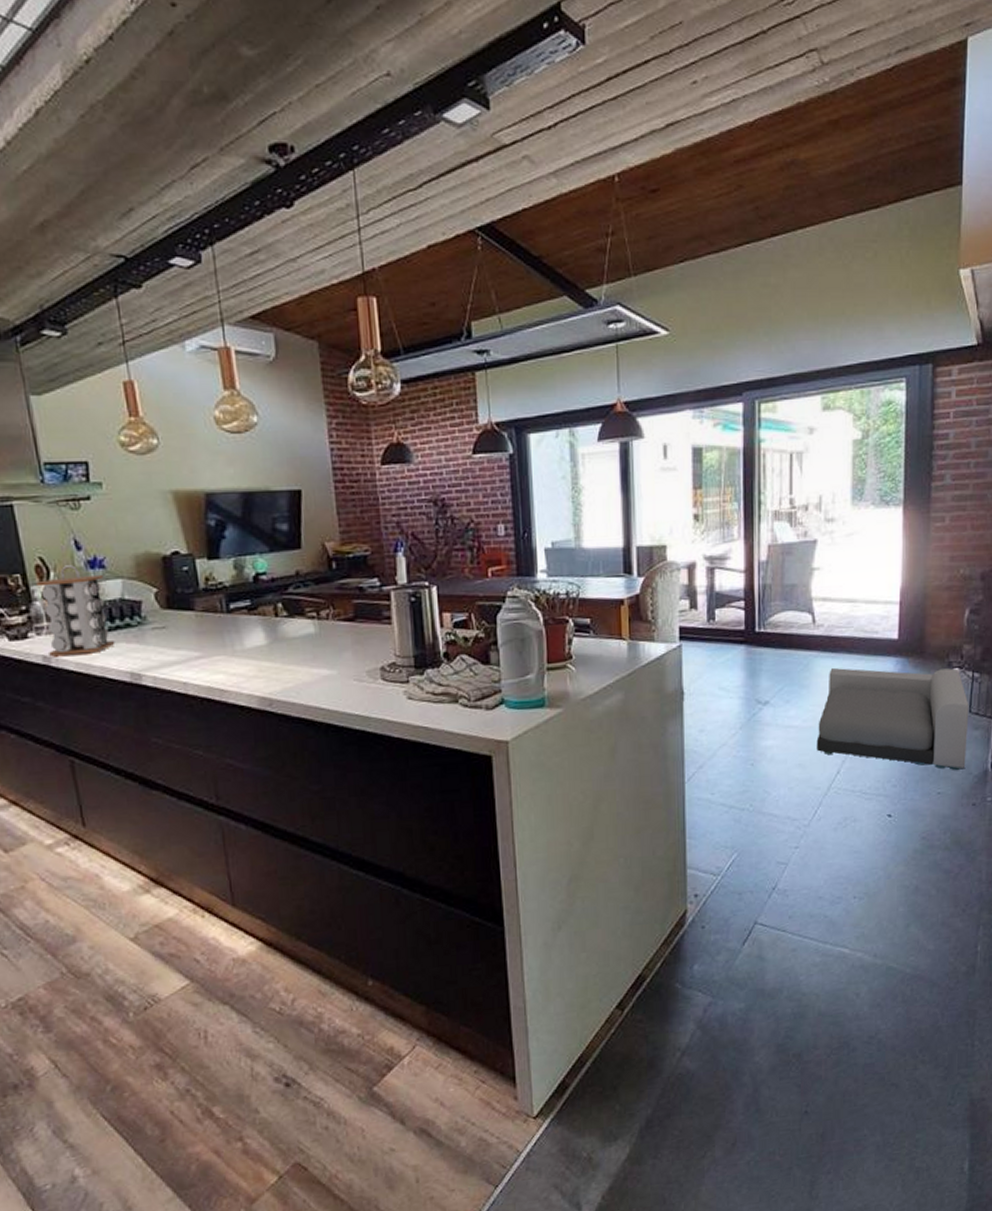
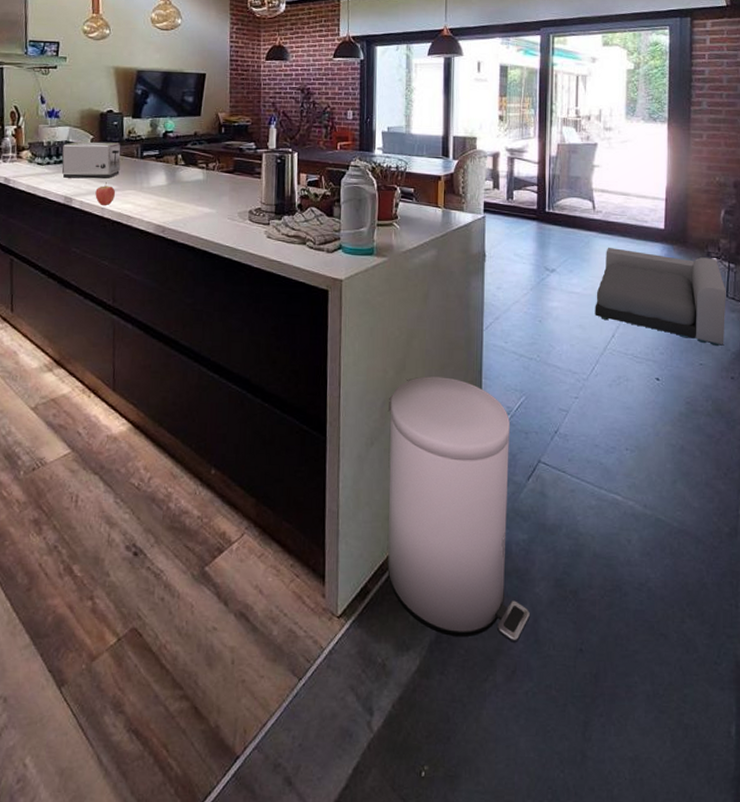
spice rack: present [36,565,115,657] -> none [9,113,58,180]
toaster: none [115,594,201,648] -> present [61,142,121,179]
fruit: none [171,648,200,681] -> present [95,182,116,206]
pedal bin: none [576,842,750,1119] -> present [386,376,530,643]

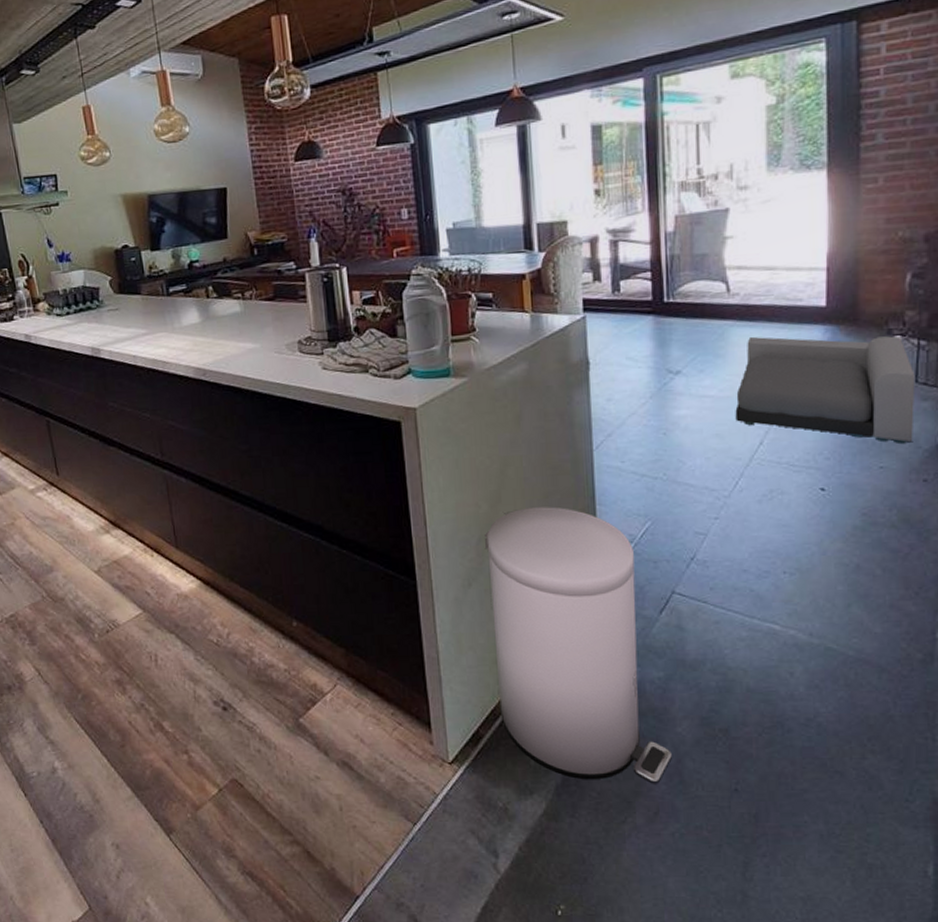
toaster: present [61,142,121,179] -> none [79,281,147,327]
fruit: present [95,182,116,206] -> none [123,327,146,354]

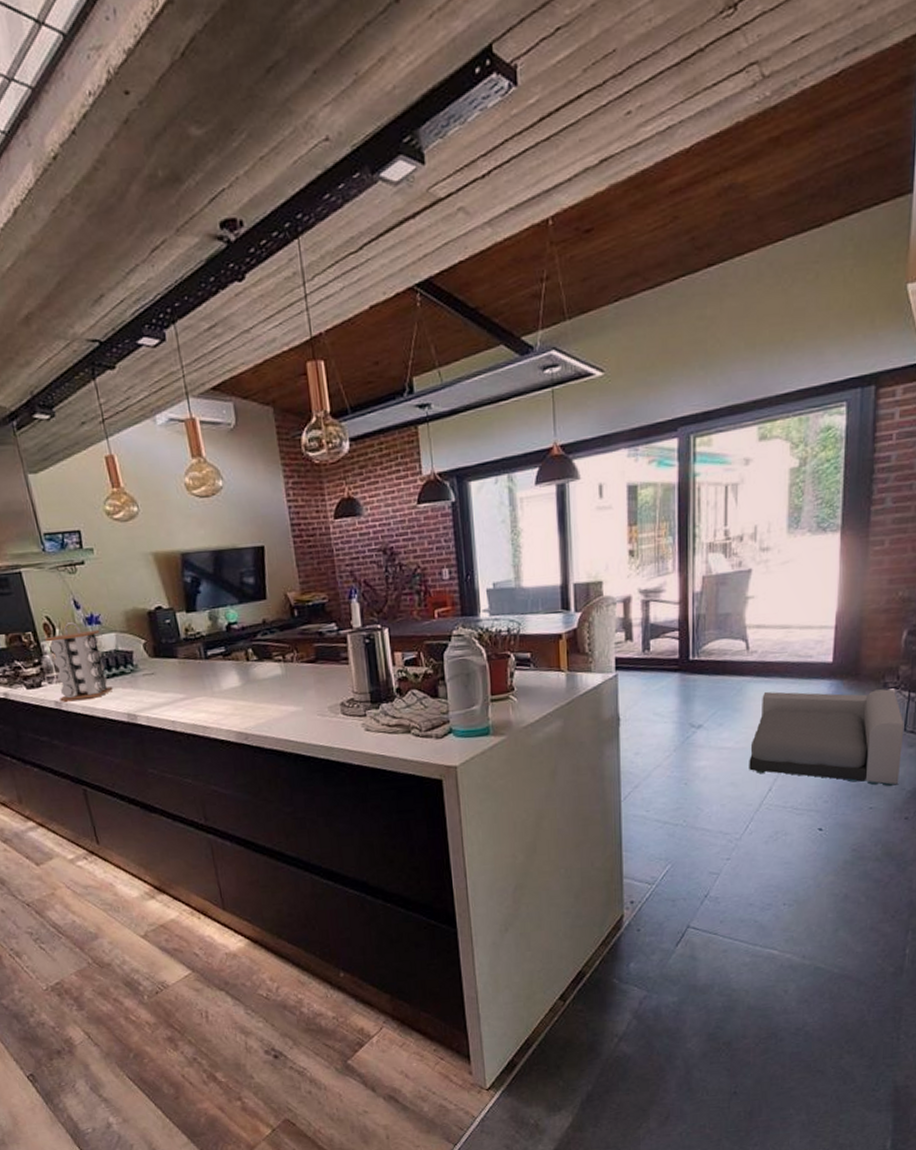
spice rack: none [20,260,80,335] -> present [45,622,113,701]
pedal bin: present [485,506,672,784] -> none [521,854,682,1094]

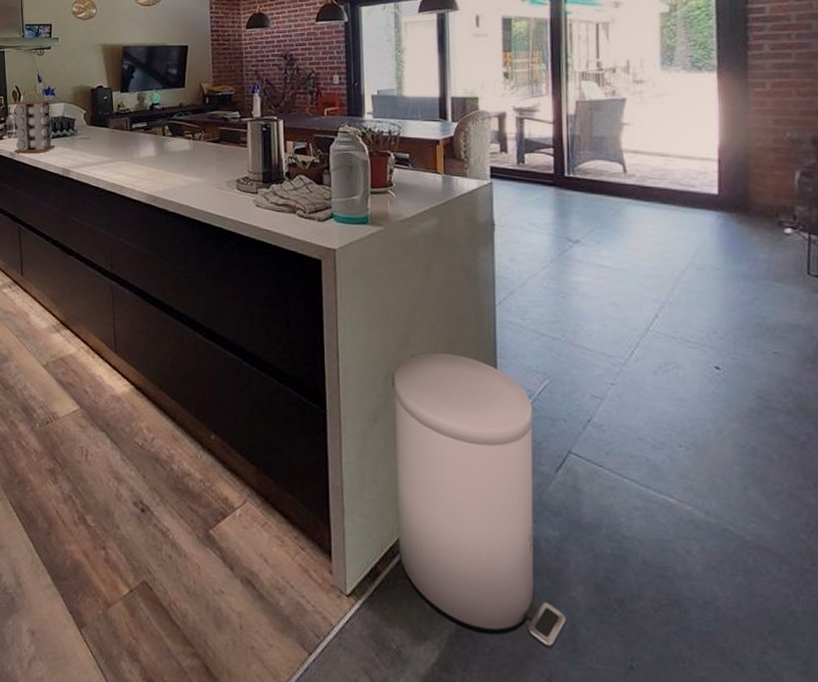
pedal bin: none [521,854,682,1094] -> present [392,352,566,649]
dog bed: present [749,689,905,787] -> none [631,215,808,333]

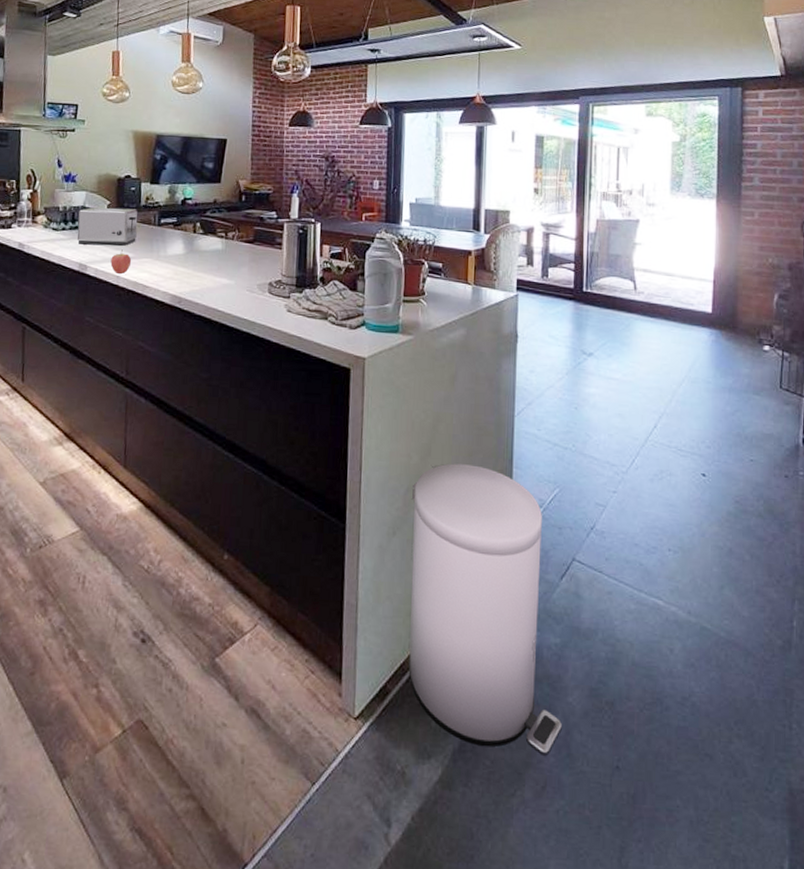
spice rack: present [12,92,56,154] -> none [24,177,74,246]
toaster: none [58,116,112,151] -> present [77,207,138,246]
fruit: none [90,154,109,177] -> present [110,249,132,275]

